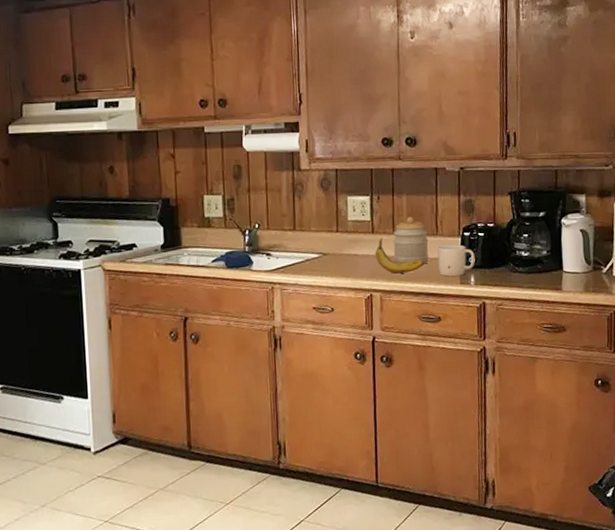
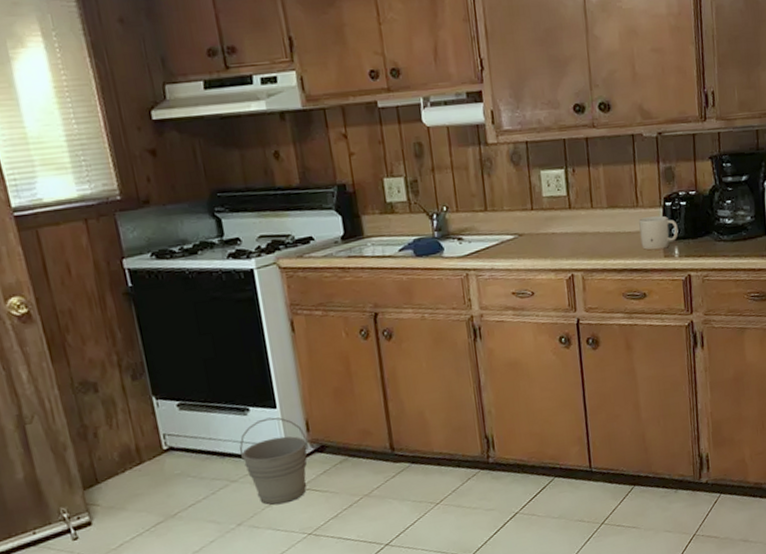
bucket: none [50,407,113,491] -> present [239,417,308,505]
fruit: present [374,238,424,274] -> none [573,213,625,251]
jar: present [393,217,429,264] -> none [591,189,631,240]

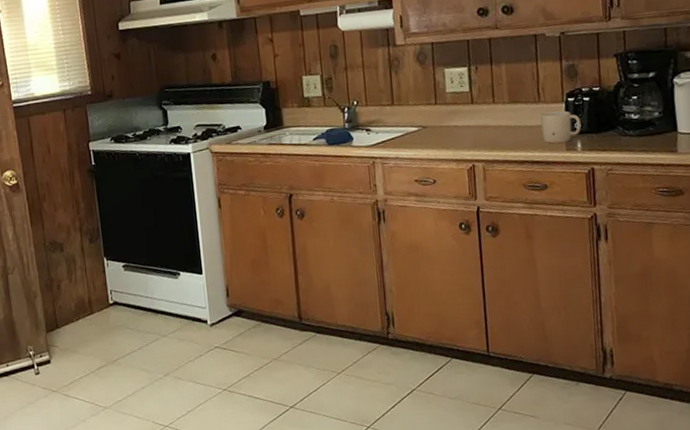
bucket: present [239,417,308,505] -> none [170,282,227,361]

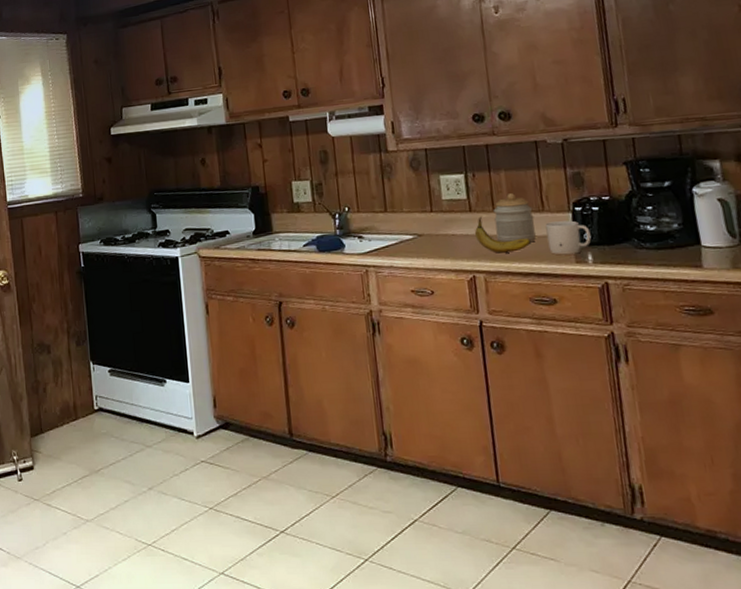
fruit: none [475,108,527,143] -> present [474,216,531,253]
jar: none [493,85,532,133] -> present [493,193,537,243]

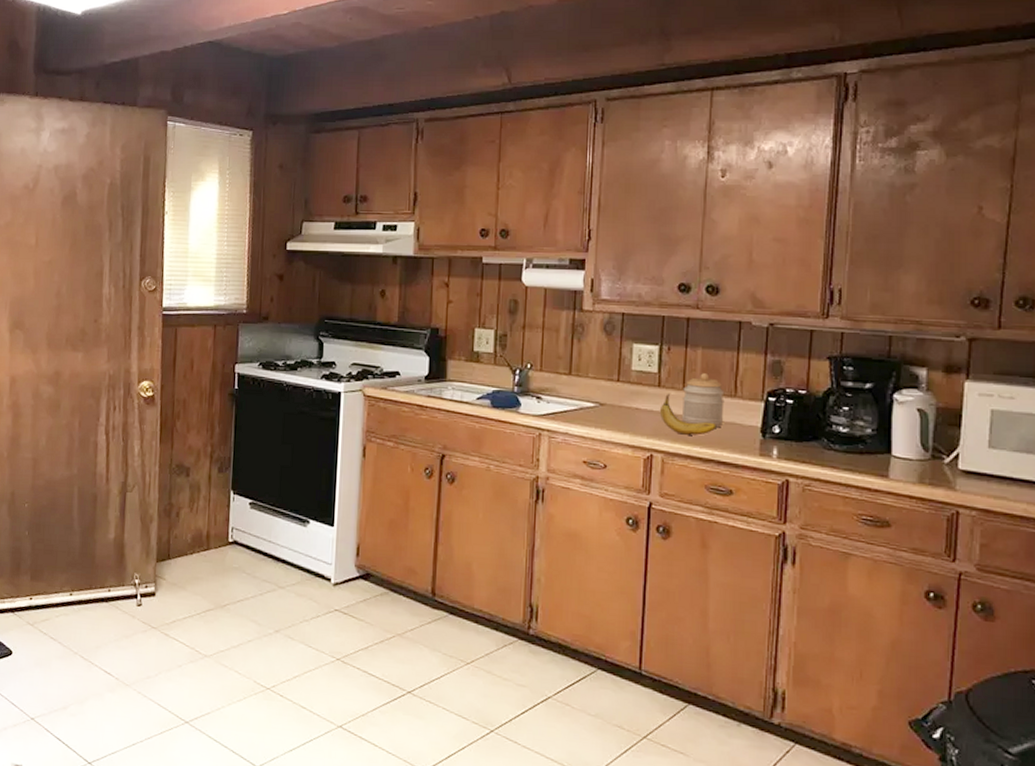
mug: present [545,220,592,256] -> none [734,409,780,446]

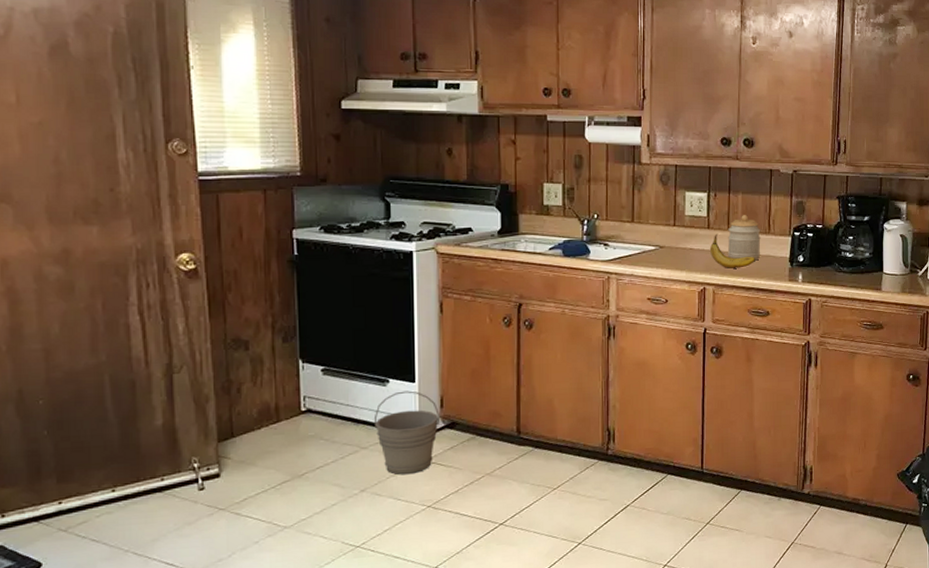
bucket: none [292,534,355,622] -> present [373,390,440,475]

